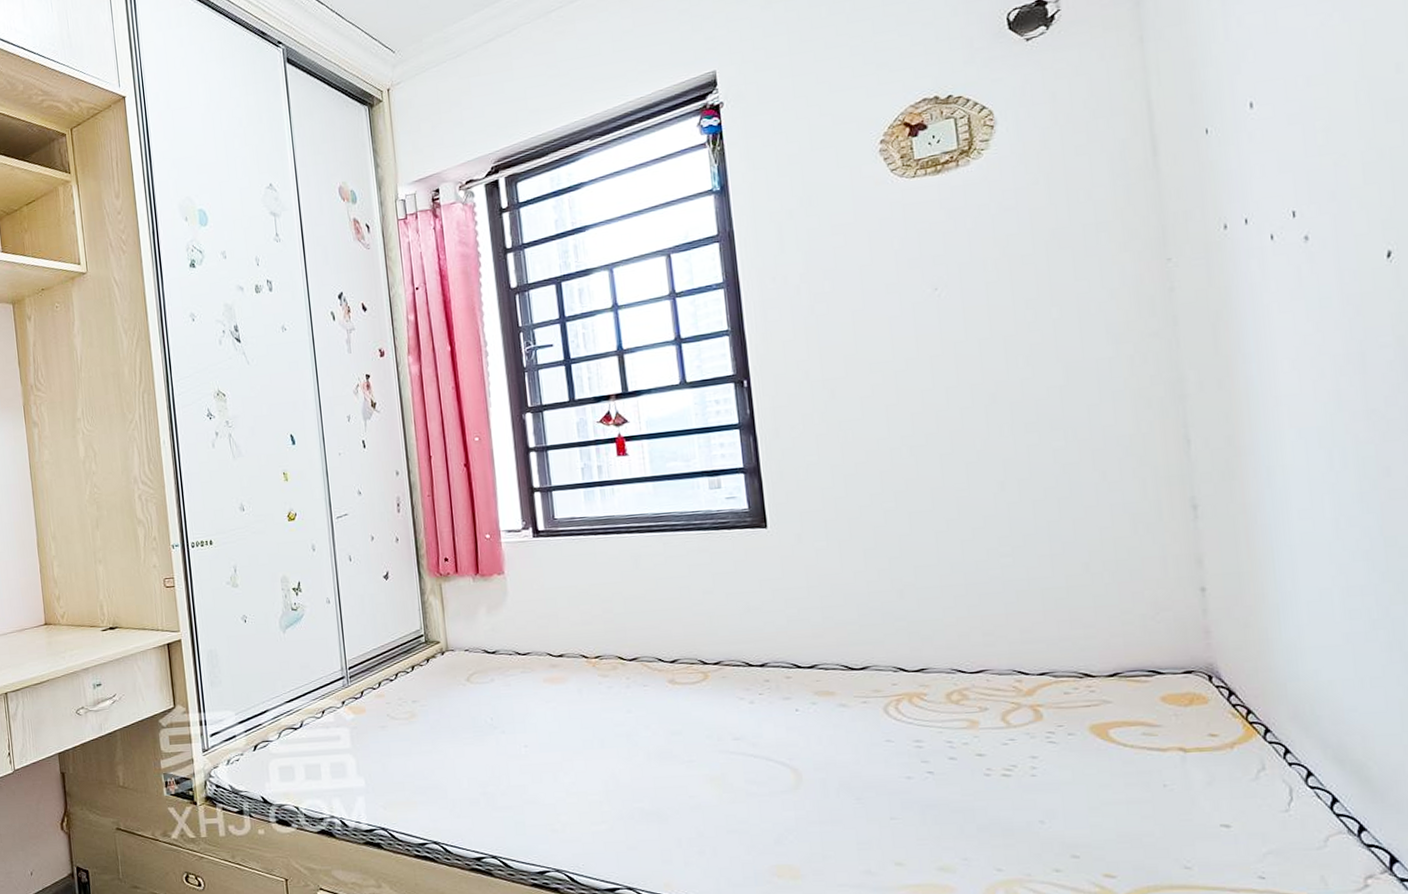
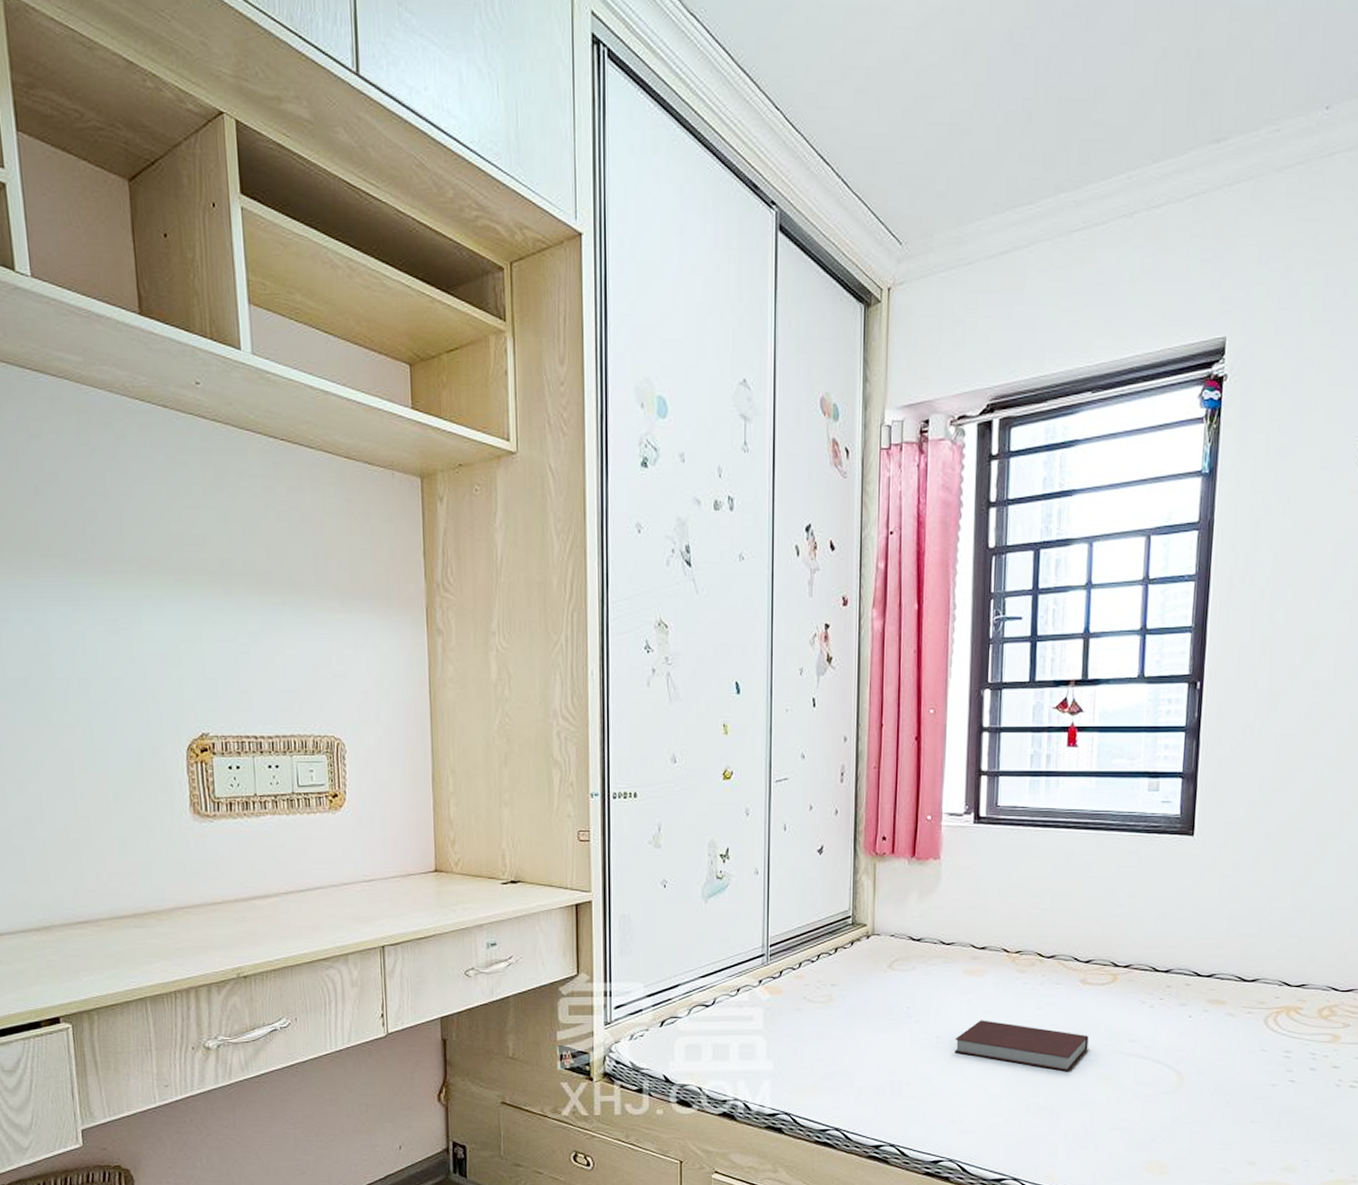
notebook: none [544,726,688,775] -> present [955,1020,1089,1072]

